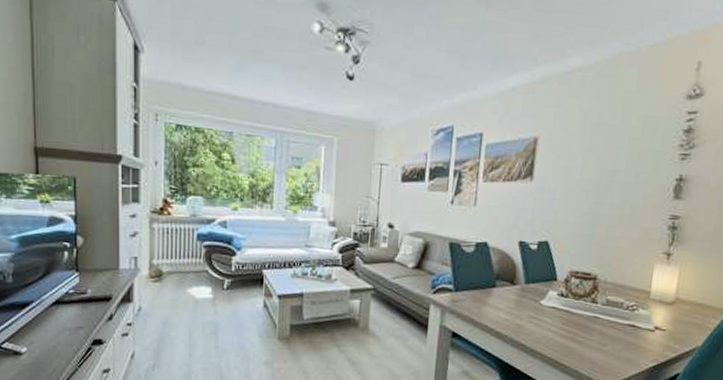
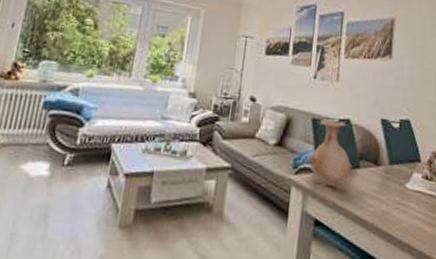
vase: none [445,243,489,304] -> present [307,119,353,187]

